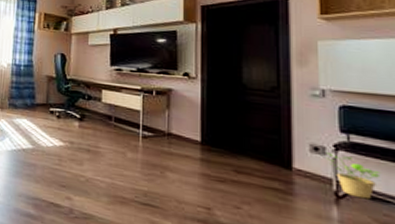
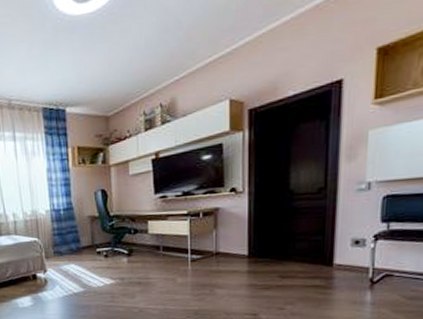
potted plant: present [326,152,381,200] -> none [365,244,414,280]

